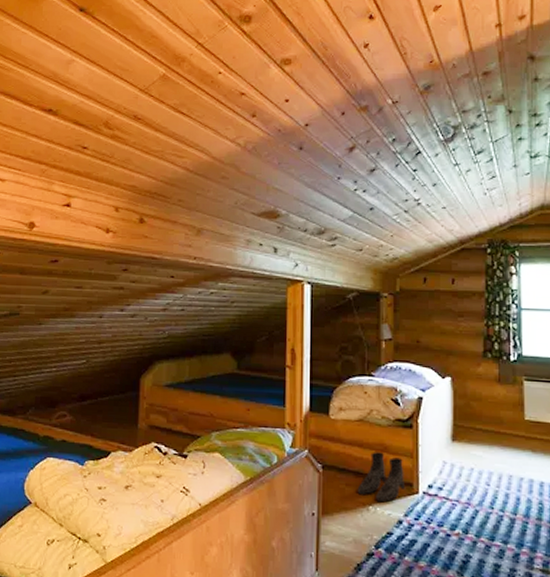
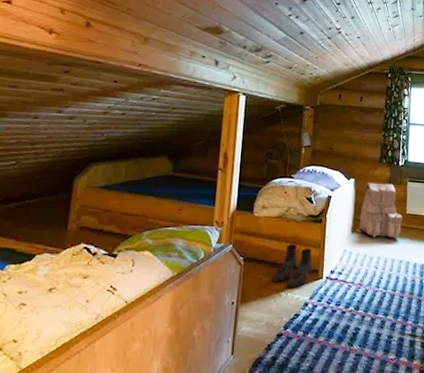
backpack: none [457,381,520,452] -> present [355,182,403,240]

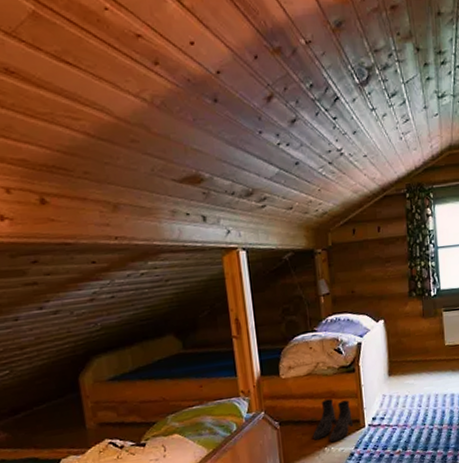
backpack: present [355,182,403,240] -> none [392,317,442,377]

